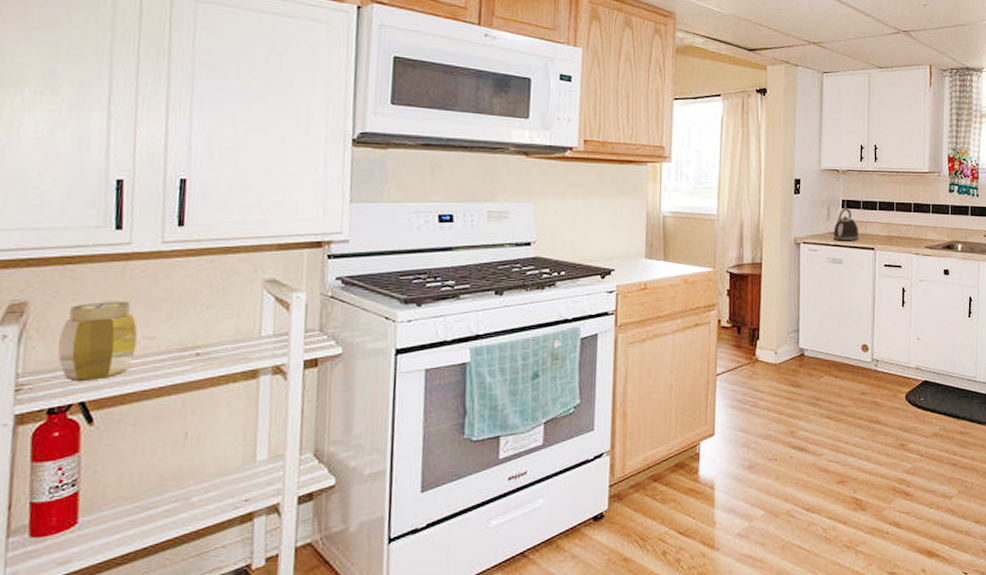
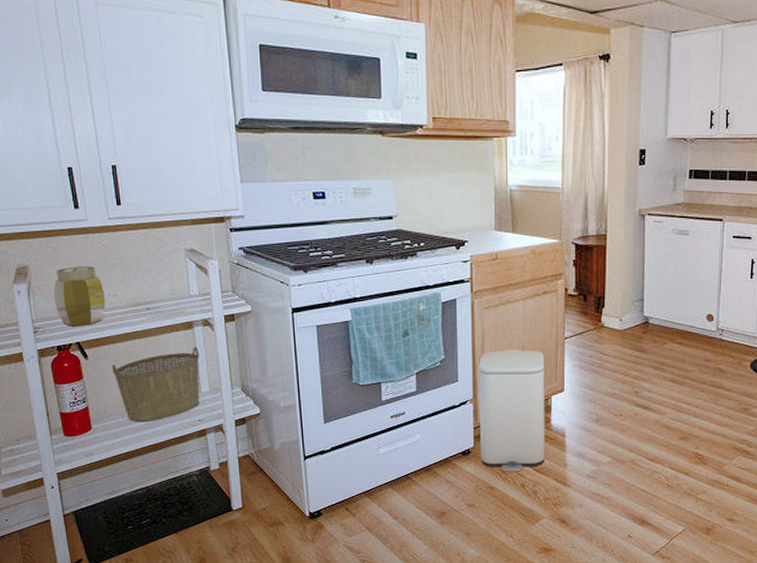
basket: none [127,401,262,508] -> present [112,346,200,421]
pedal bin: none [615,389,695,538] -> present [478,349,545,472]
kettle: present [832,207,859,241] -> none [678,178,707,213]

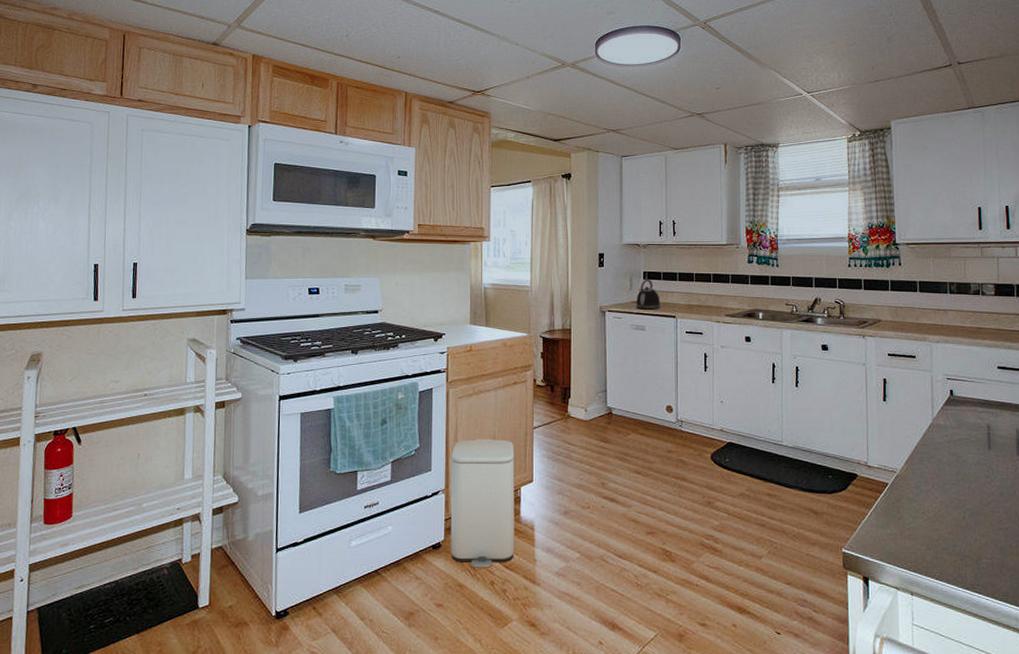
jar: present [53,266,106,326] -> none [60,354,108,412]
basket: present [112,346,200,421] -> none [102,432,188,509]
kettle: none [678,178,707,213] -> present [635,278,661,310]

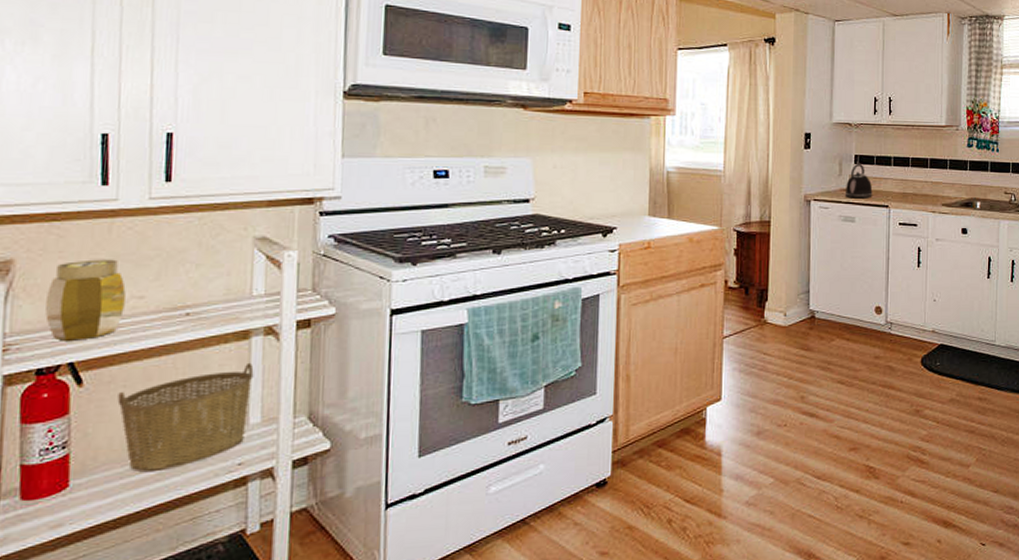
jar: none [60,354,108,412] -> present [45,259,126,341]
basket: none [102,432,188,509] -> present [117,362,254,472]
pedal bin: present [450,438,515,568] -> none [619,352,700,505]

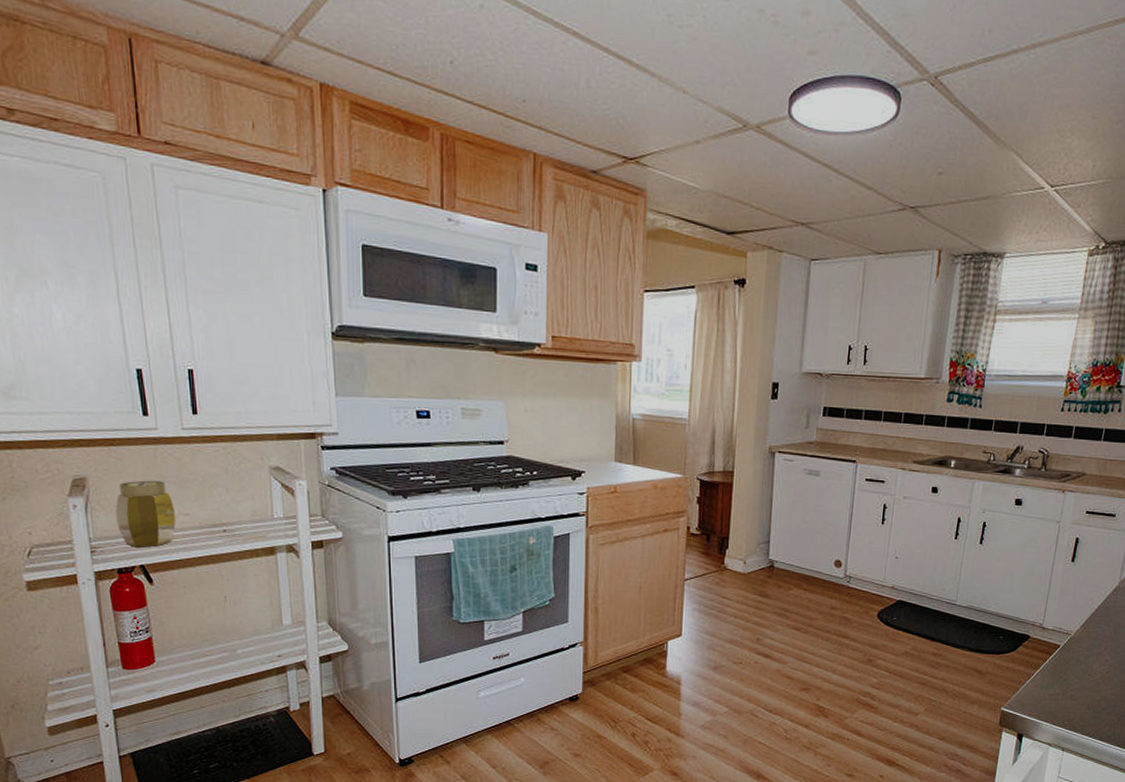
basket: present [117,362,254,472] -> none [180,574,282,656]
kettle: present [844,163,873,199] -> none [810,415,840,453]

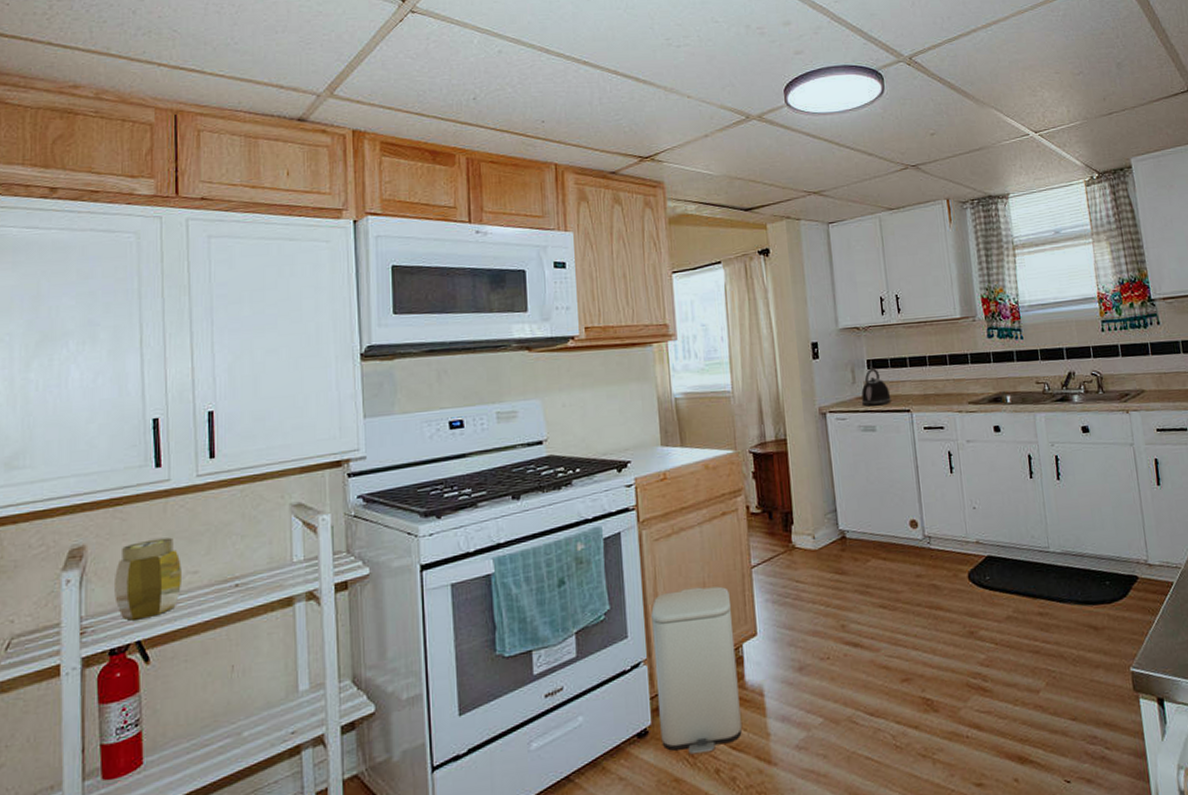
pedal bin: none [589,589,663,720] -> present [651,586,742,755]
kettle: none [810,415,840,453] -> present [861,368,892,407]

